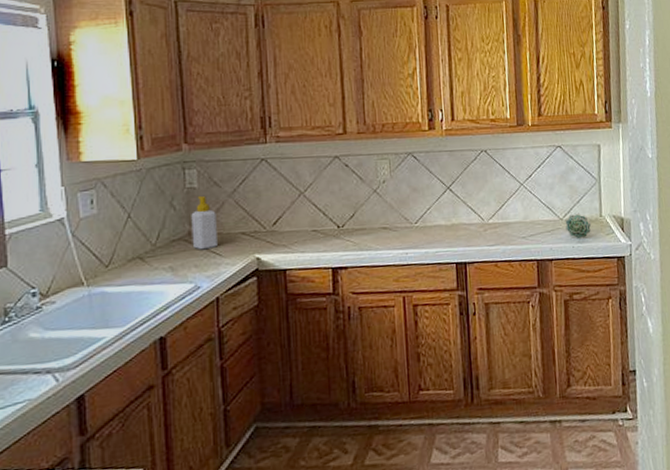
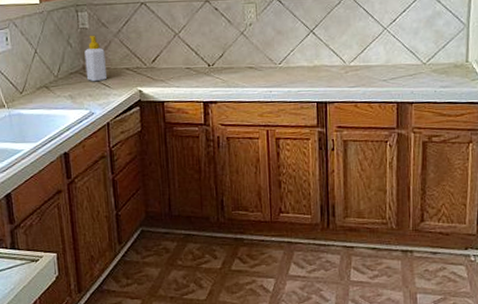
succulent plant: present [565,213,592,239] -> none [428,58,456,84]

